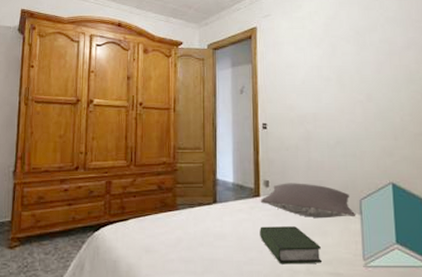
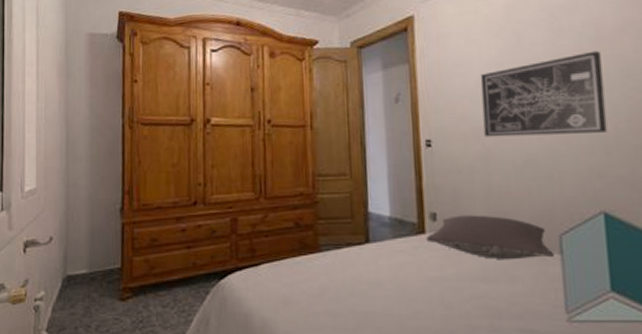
book: present [260,226,321,265] -> none [426,270,509,319]
wall art: none [305,61,396,123] -> present [480,50,608,138]

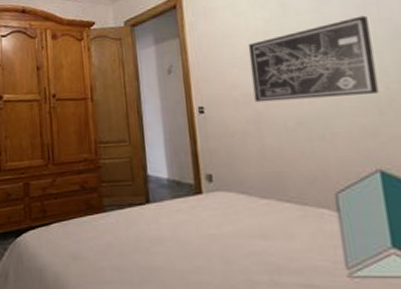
pillow: present [425,215,555,259] -> none [203,175,332,217]

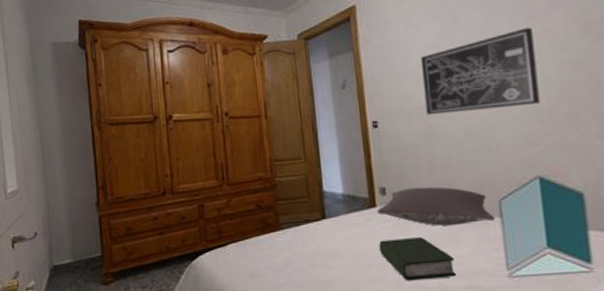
pillow: none [203,175,332,217] -> present [377,186,496,226]
book: none [205,228,289,274] -> present [379,237,456,281]

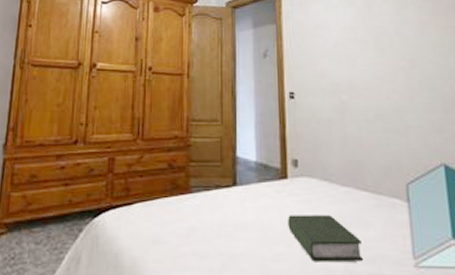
pillow: present [377,186,496,226] -> none [288,162,403,206]
wall art: present [420,27,541,115] -> none [337,22,445,93]

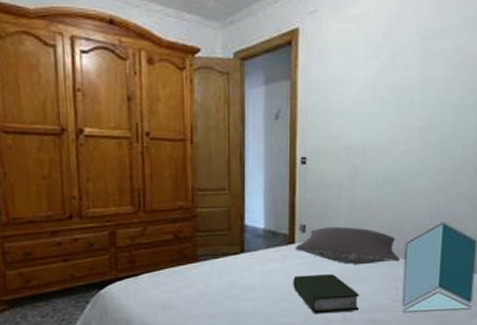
pillow: none [288,162,403,206] -> present [295,226,400,264]

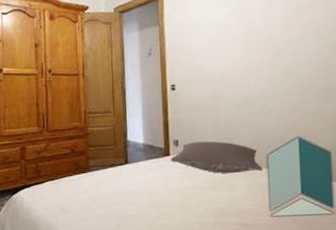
book: present [293,274,359,314] -> none [170,182,230,218]

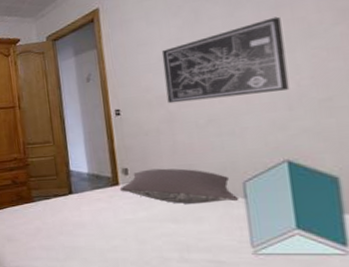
wall art: none [212,17,303,83] -> present [161,16,290,104]

